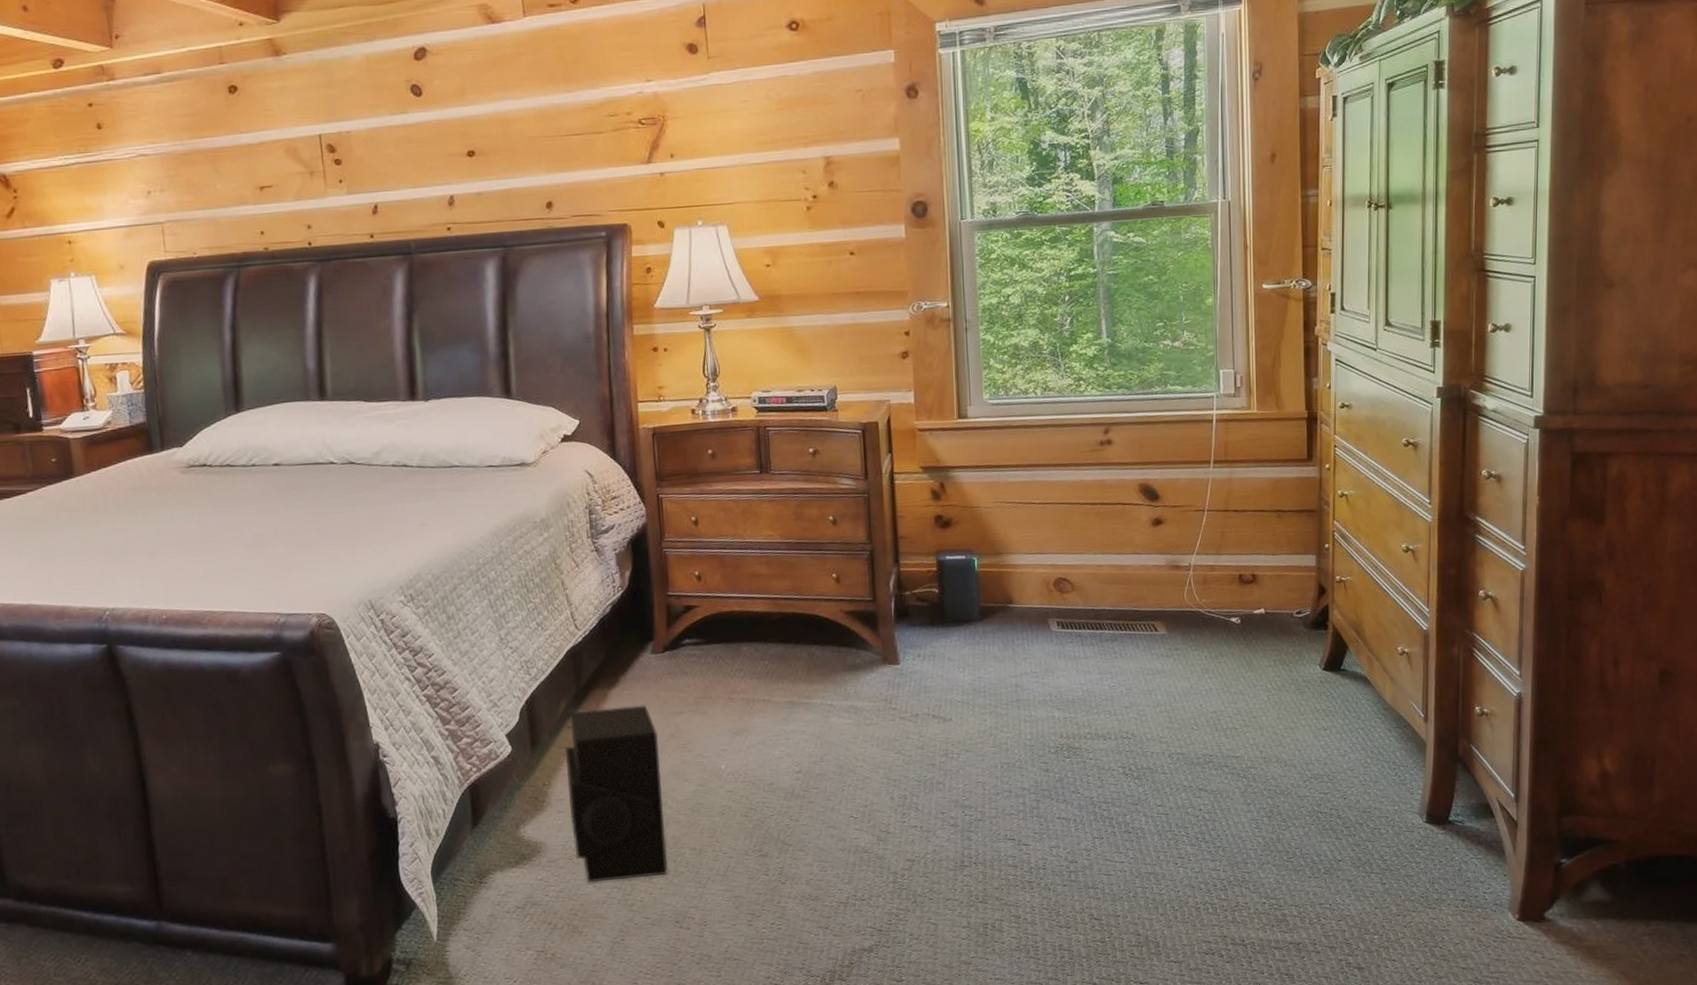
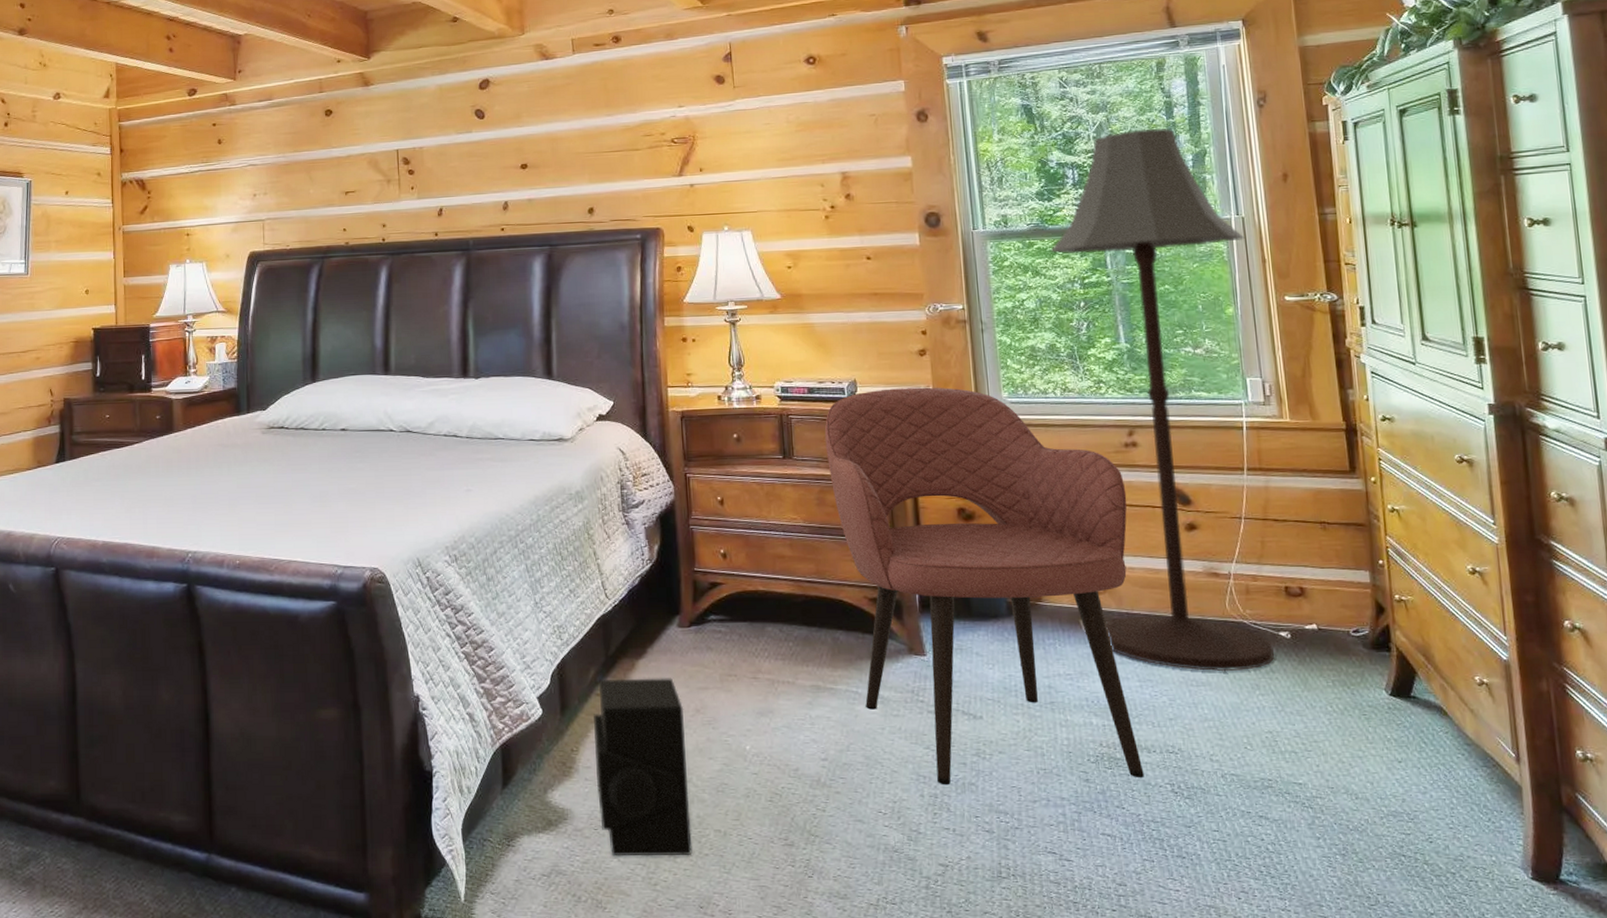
armchair: none [803,391,1099,787] -> present [824,387,1144,785]
floor lamp: none [1038,105,1230,659] -> present [1050,128,1274,672]

